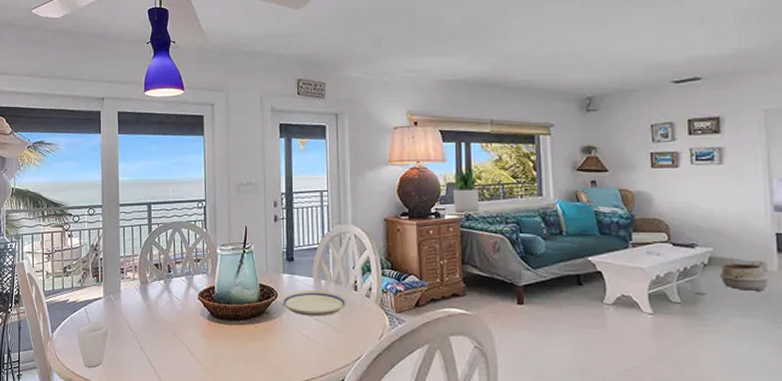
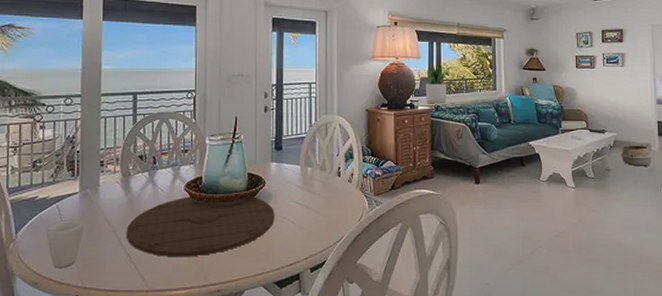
placemat: none [145,305,288,366] -> present [126,194,275,257]
plate: present [280,290,348,317] -> none [268,177,332,202]

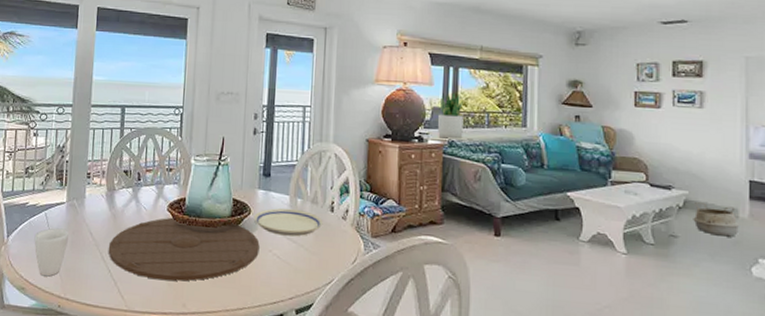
plate: none [268,177,332,202] -> present [253,208,323,237]

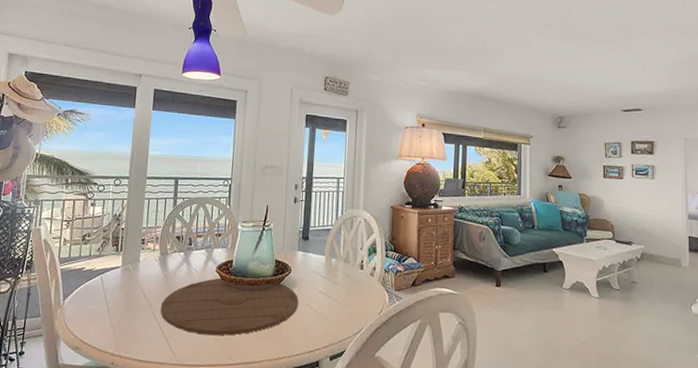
cup: present [34,228,70,277] -> none [89,290,124,336]
plate: present [253,208,323,237] -> none [293,267,354,292]
planter: present [437,92,464,140] -> none [449,166,471,206]
woven basket: present [693,202,739,237] -> none [648,255,682,282]

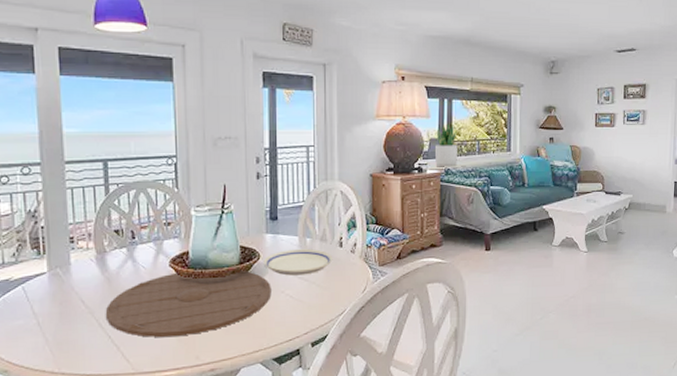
plate: none [293,267,354,292] -> present [263,248,333,276]
planter: none [449,166,471,206] -> present [434,123,458,167]

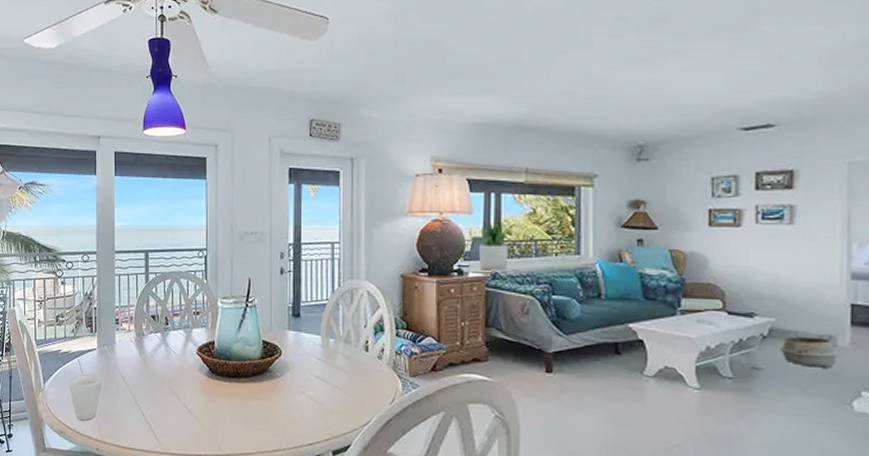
cup: none [12,301,56,355] -> present [69,373,103,421]
placemat: present [105,268,272,337] -> none [141,360,292,424]
plate: present [263,248,333,276] -> none [284,348,358,377]
woven basket: none [635,203,666,229] -> present [780,330,837,368]

